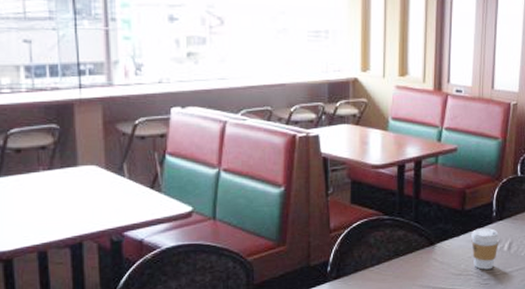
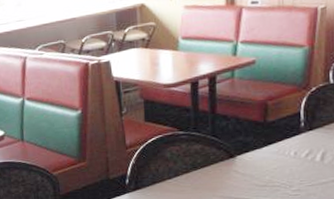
coffee cup: present [471,228,499,270] -> none [276,139,309,181]

